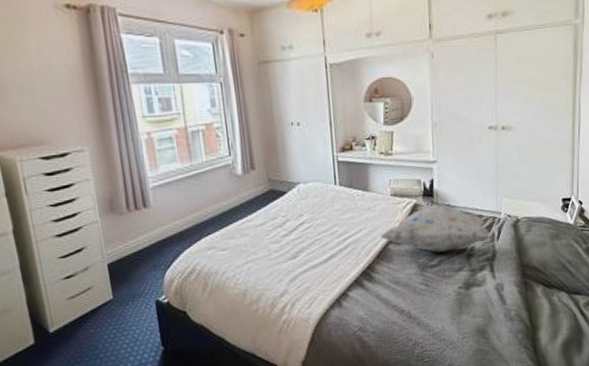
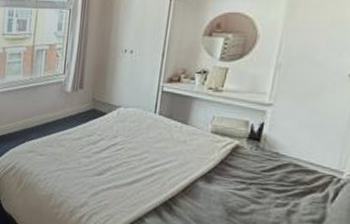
decorative pillow: present [381,204,492,253] -> none [191,149,325,202]

